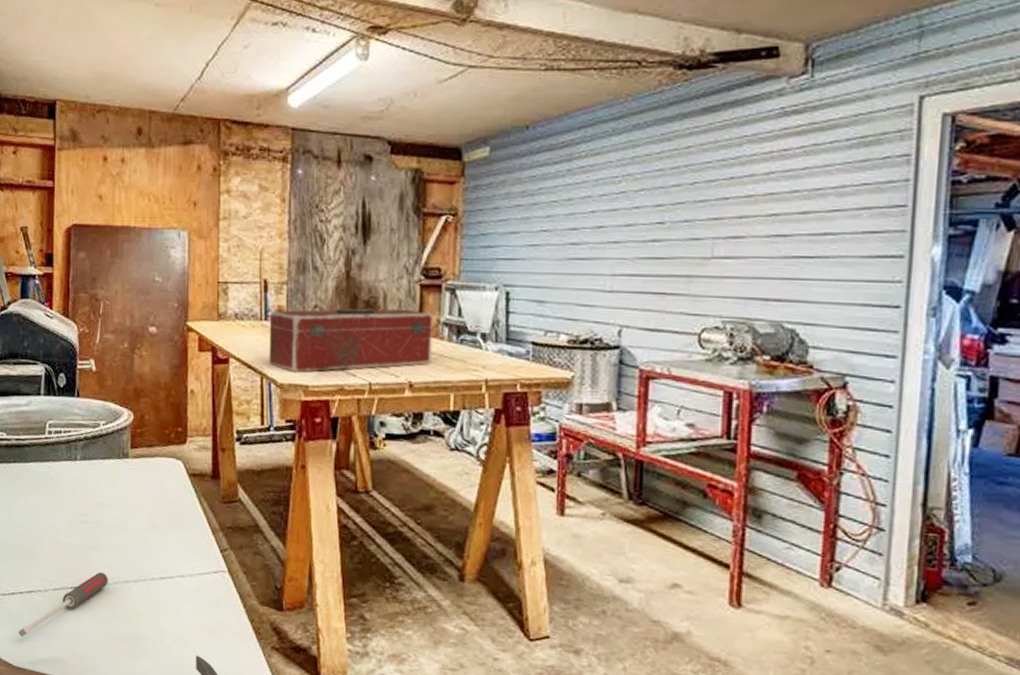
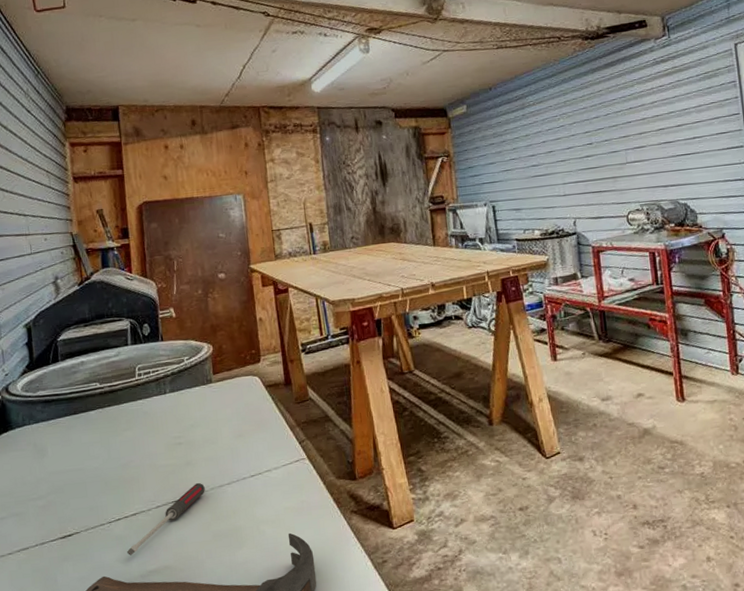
toolbox: present [268,307,433,373] -> none [317,229,446,291]

